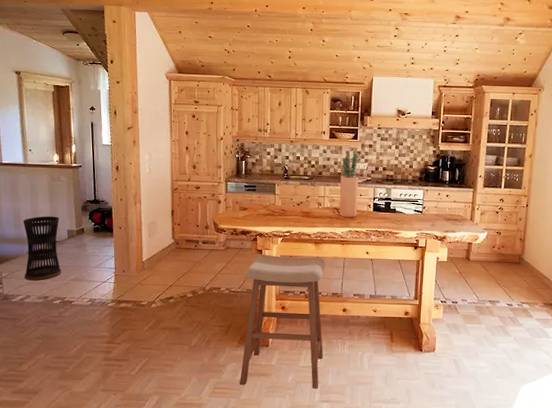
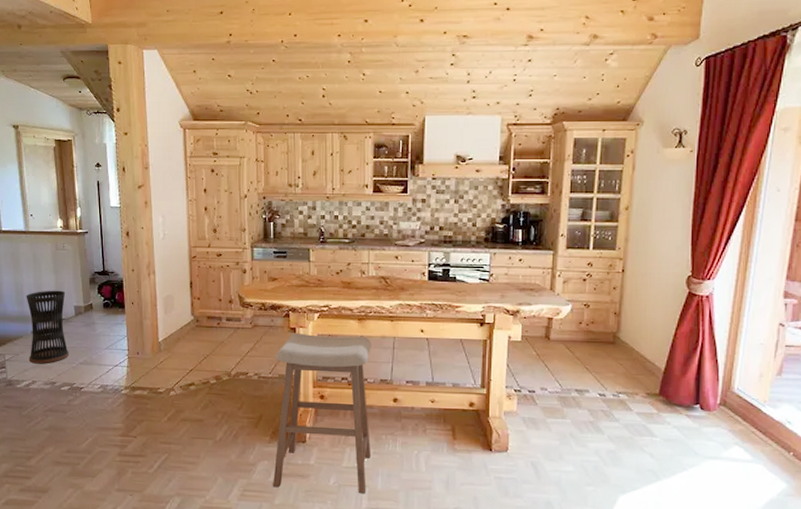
vase: present [339,147,359,218] -> none [387,203,410,289]

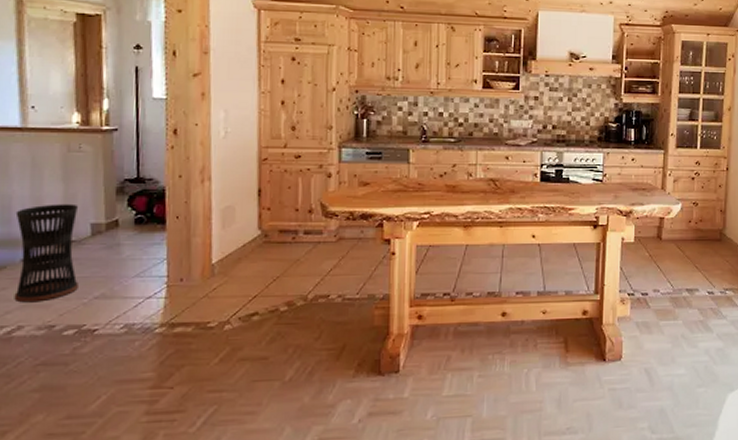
bar stool: present [273,333,372,494] -> none [357,244,478,431]

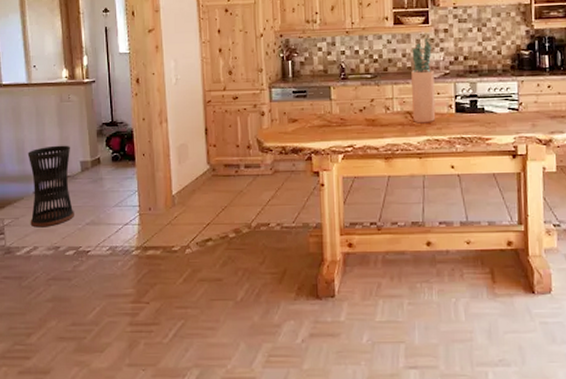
vase: none [496,100,521,191] -> present [411,34,436,124]

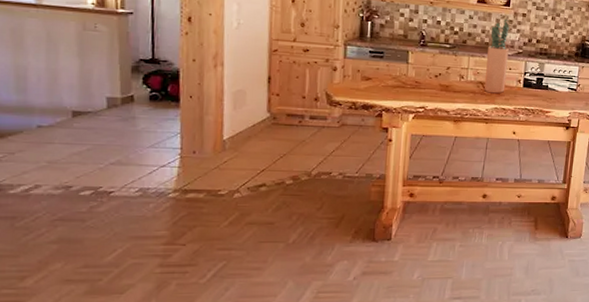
umbrella stand: present [27,145,74,228] -> none [31,77,95,165]

